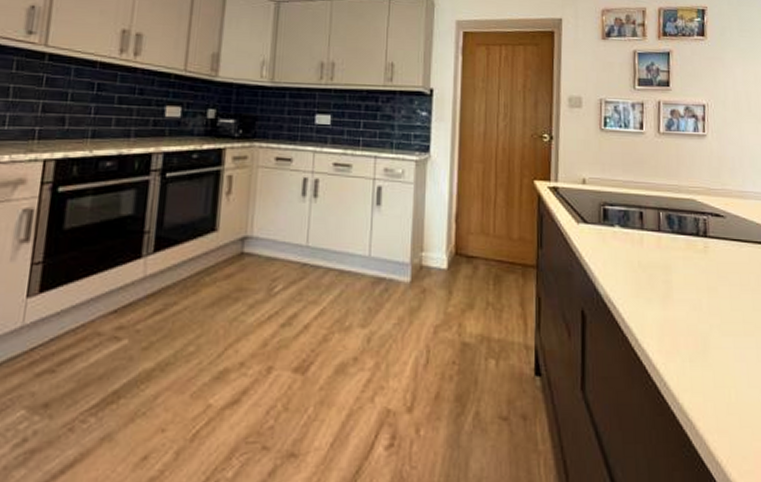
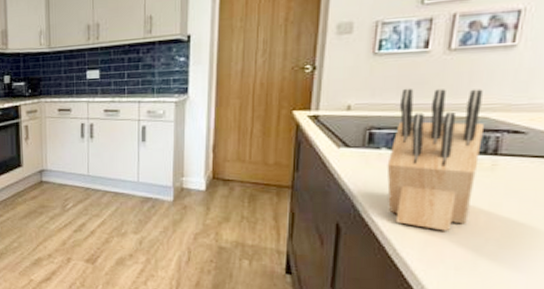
knife block: none [621,166,694,317] -> present [387,88,484,231]

